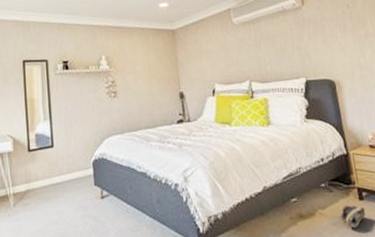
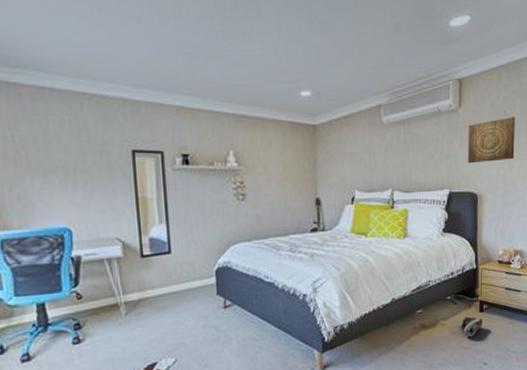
wall art: none [314,9,365,54] -> present [468,117,515,164]

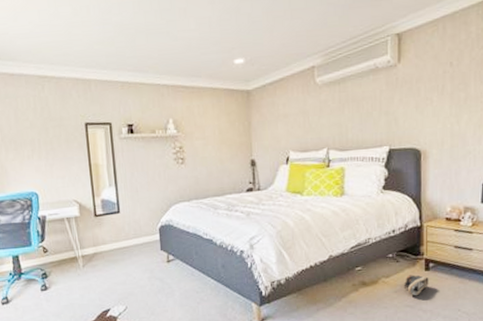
wall art: present [468,117,515,164] -> none [409,68,463,119]

